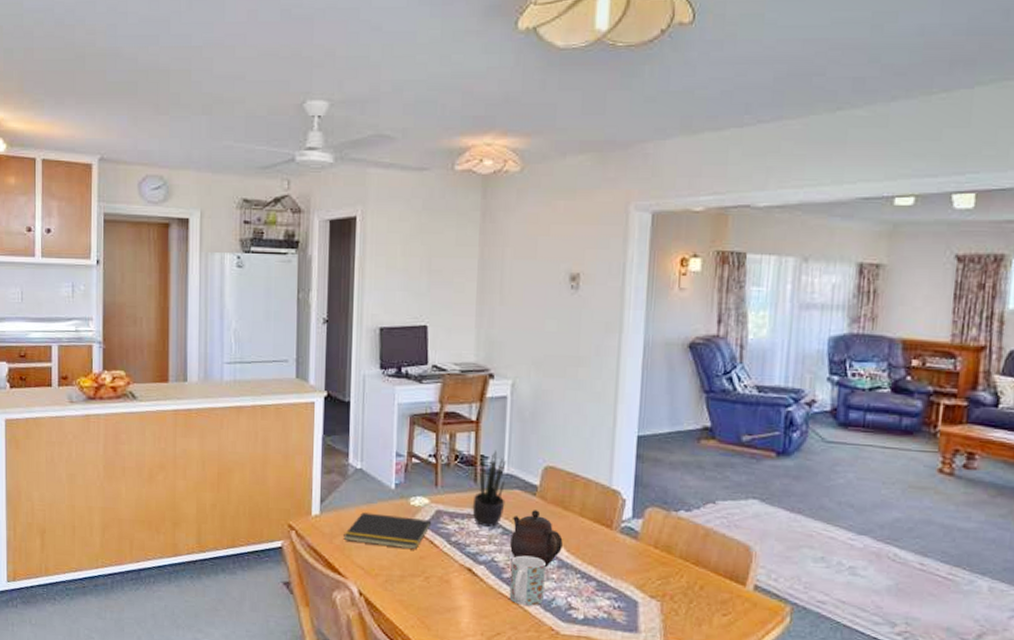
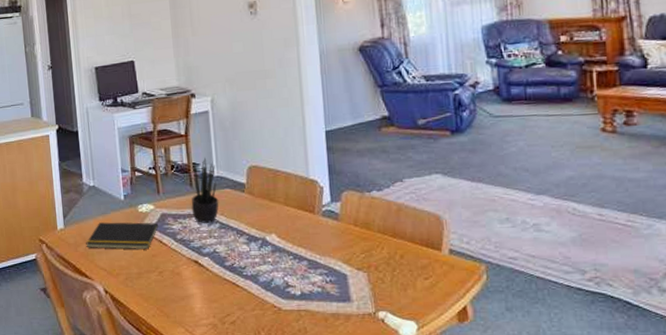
mug: present [509,555,546,606] -> none [230,244,264,288]
teapot: present [510,510,563,567] -> none [227,204,274,252]

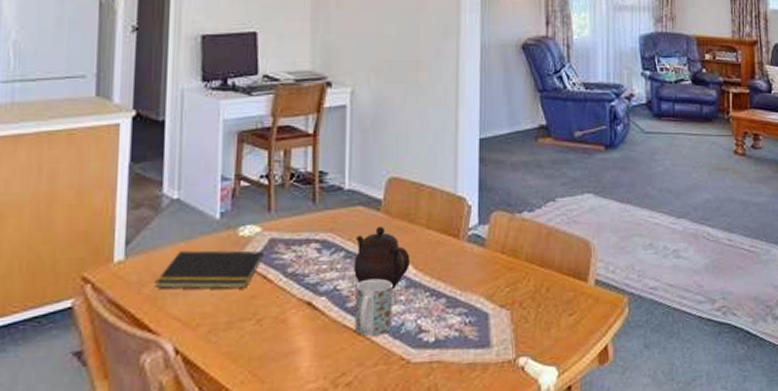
potted plant: present [191,157,219,223] -> none [311,164,347,251]
teapot: none [227,204,274,252] -> present [354,226,410,289]
mug: none [230,244,264,288] -> present [354,278,393,336]

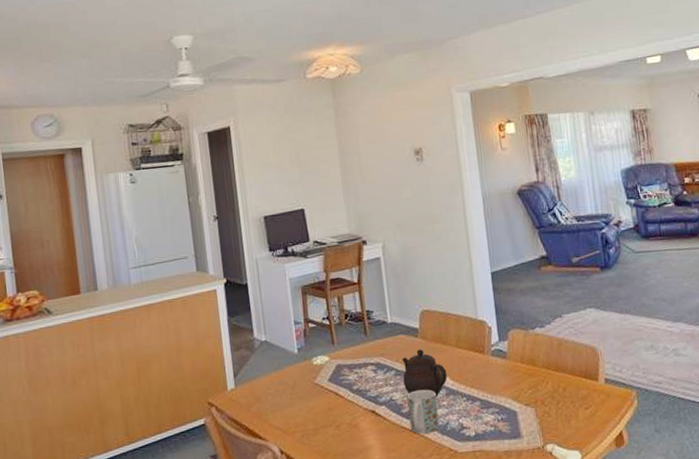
notepad: present [155,250,265,289] -> none [259,374,335,408]

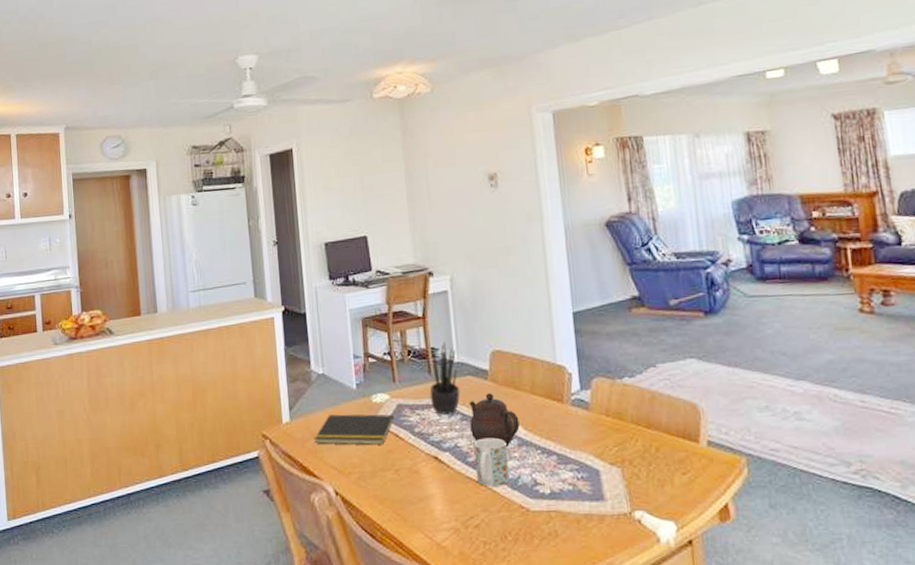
notepad: none [259,374,335,408] -> present [314,414,395,445]
potted plant: none [366,304,394,372] -> present [429,341,460,414]

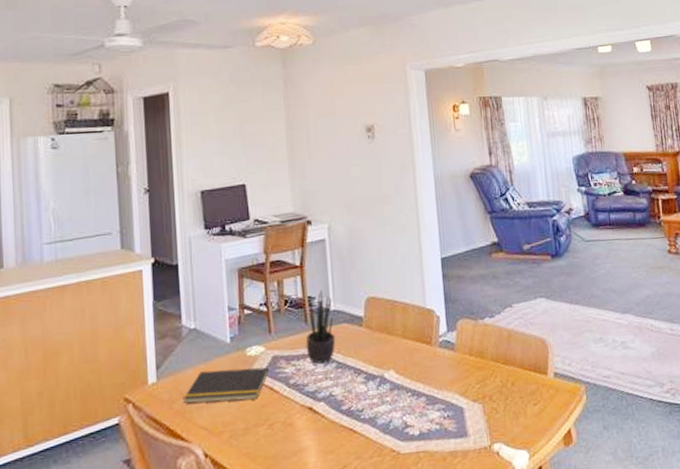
teapot: present [469,393,520,446] -> none [344,339,392,392]
mug: present [473,437,510,486] -> none [347,383,382,433]

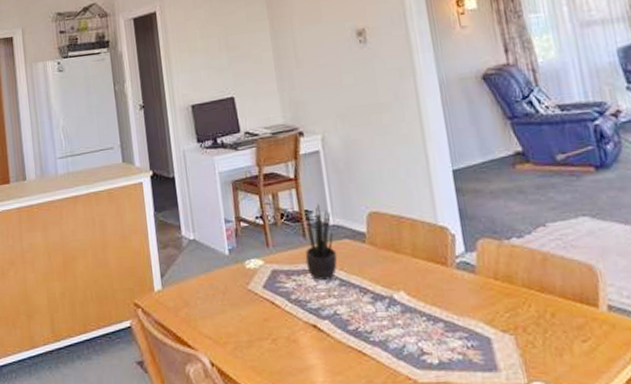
notepad: present [183,367,270,404] -> none [187,280,270,313]

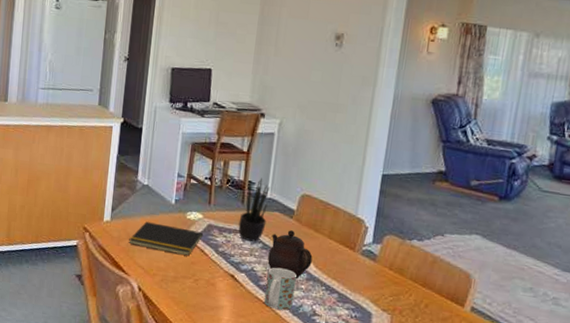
notepad: none [187,280,270,313] -> present [129,222,204,256]
teapot: none [347,257,402,313] -> present [267,230,313,279]
mug: none [353,304,394,356] -> present [264,267,297,311]

